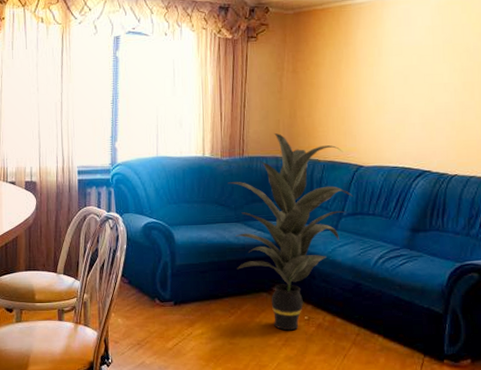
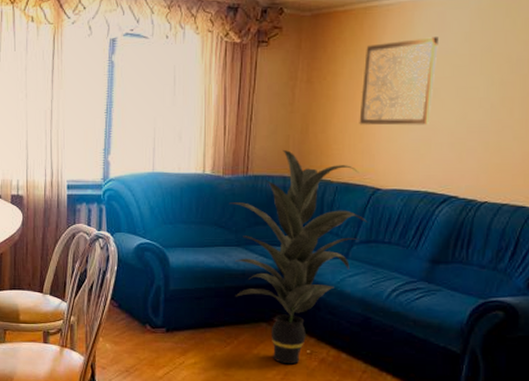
wall art: none [340,30,406,109] -> present [359,37,439,125]

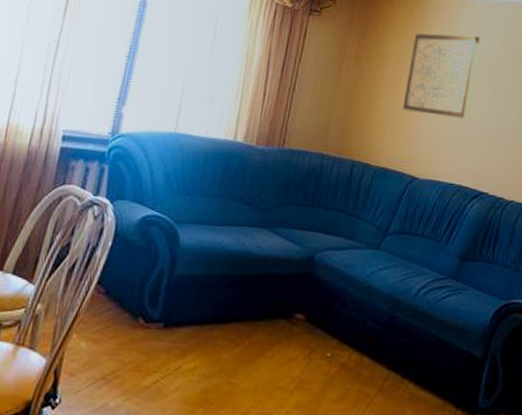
indoor plant: present [229,150,368,365] -> none [253,126,403,371]

